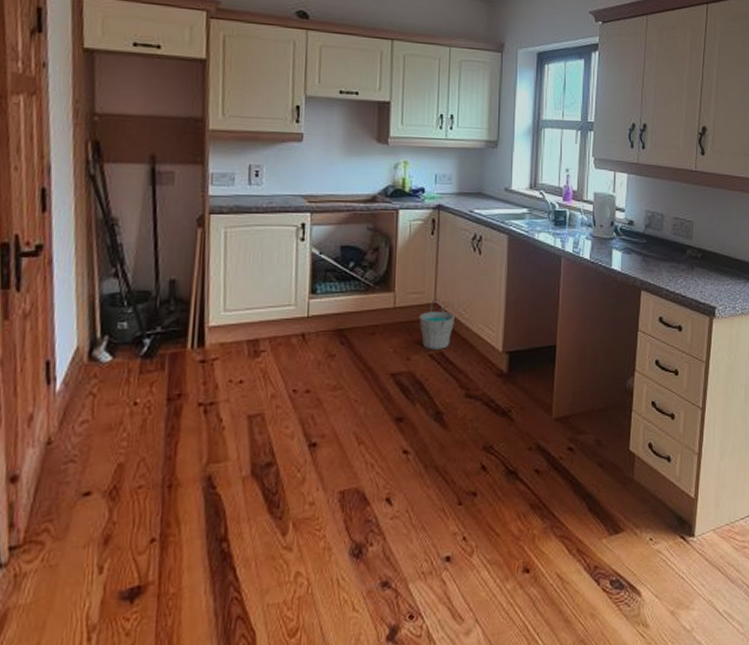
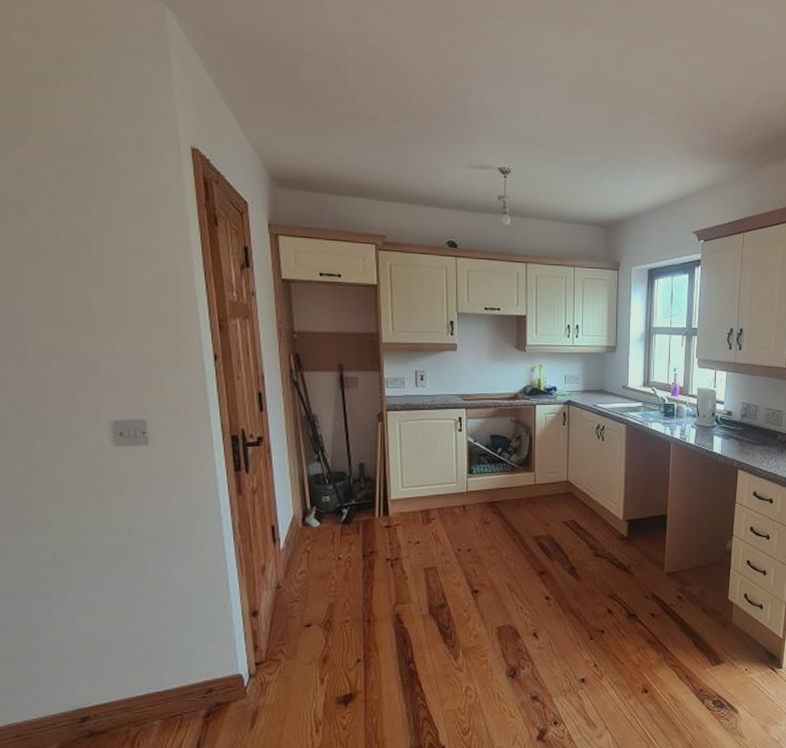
bucket: present [418,299,456,350] -> none [554,477,584,518]

